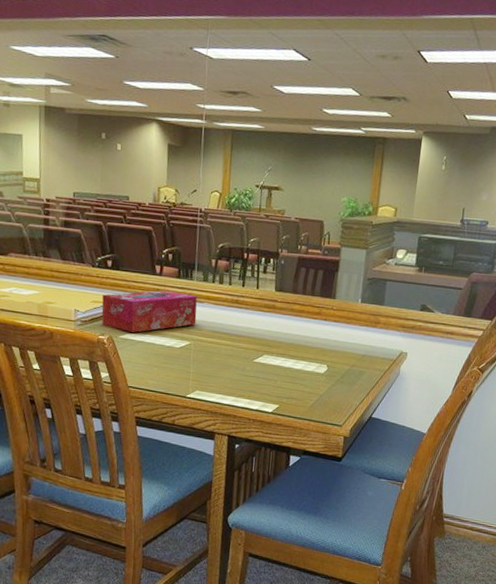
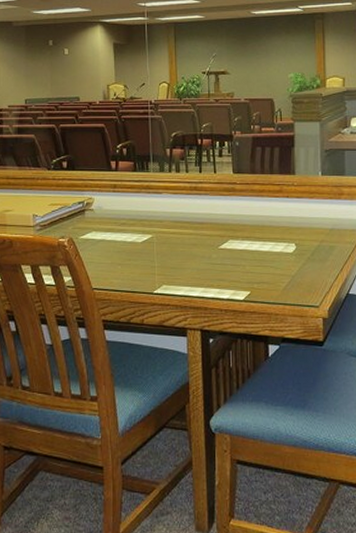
tissue box: present [101,290,197,333] -> none [60,185,156,232]

